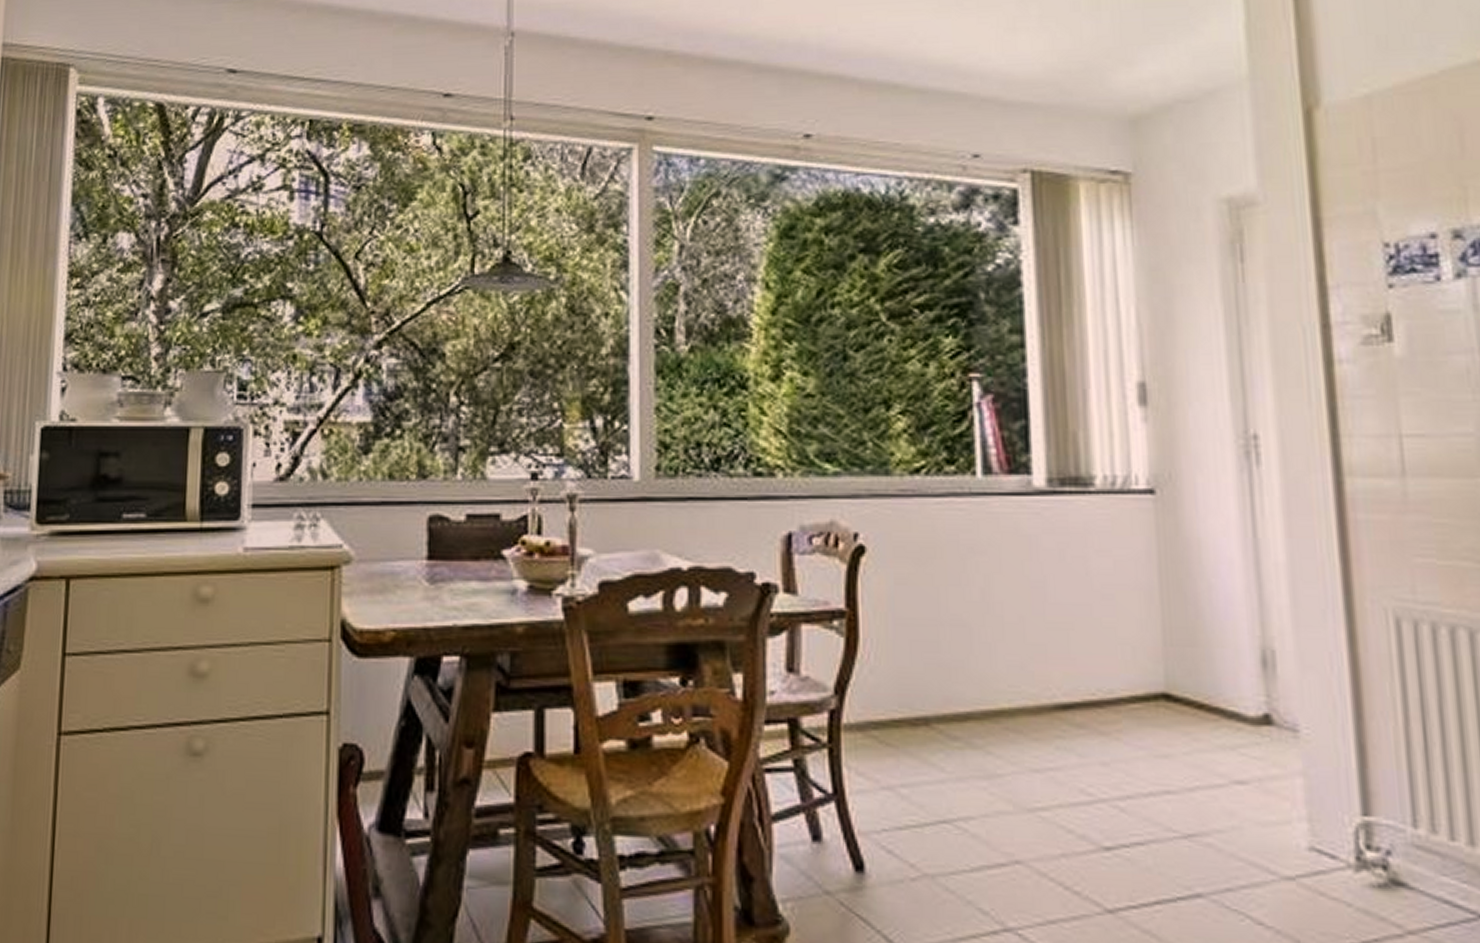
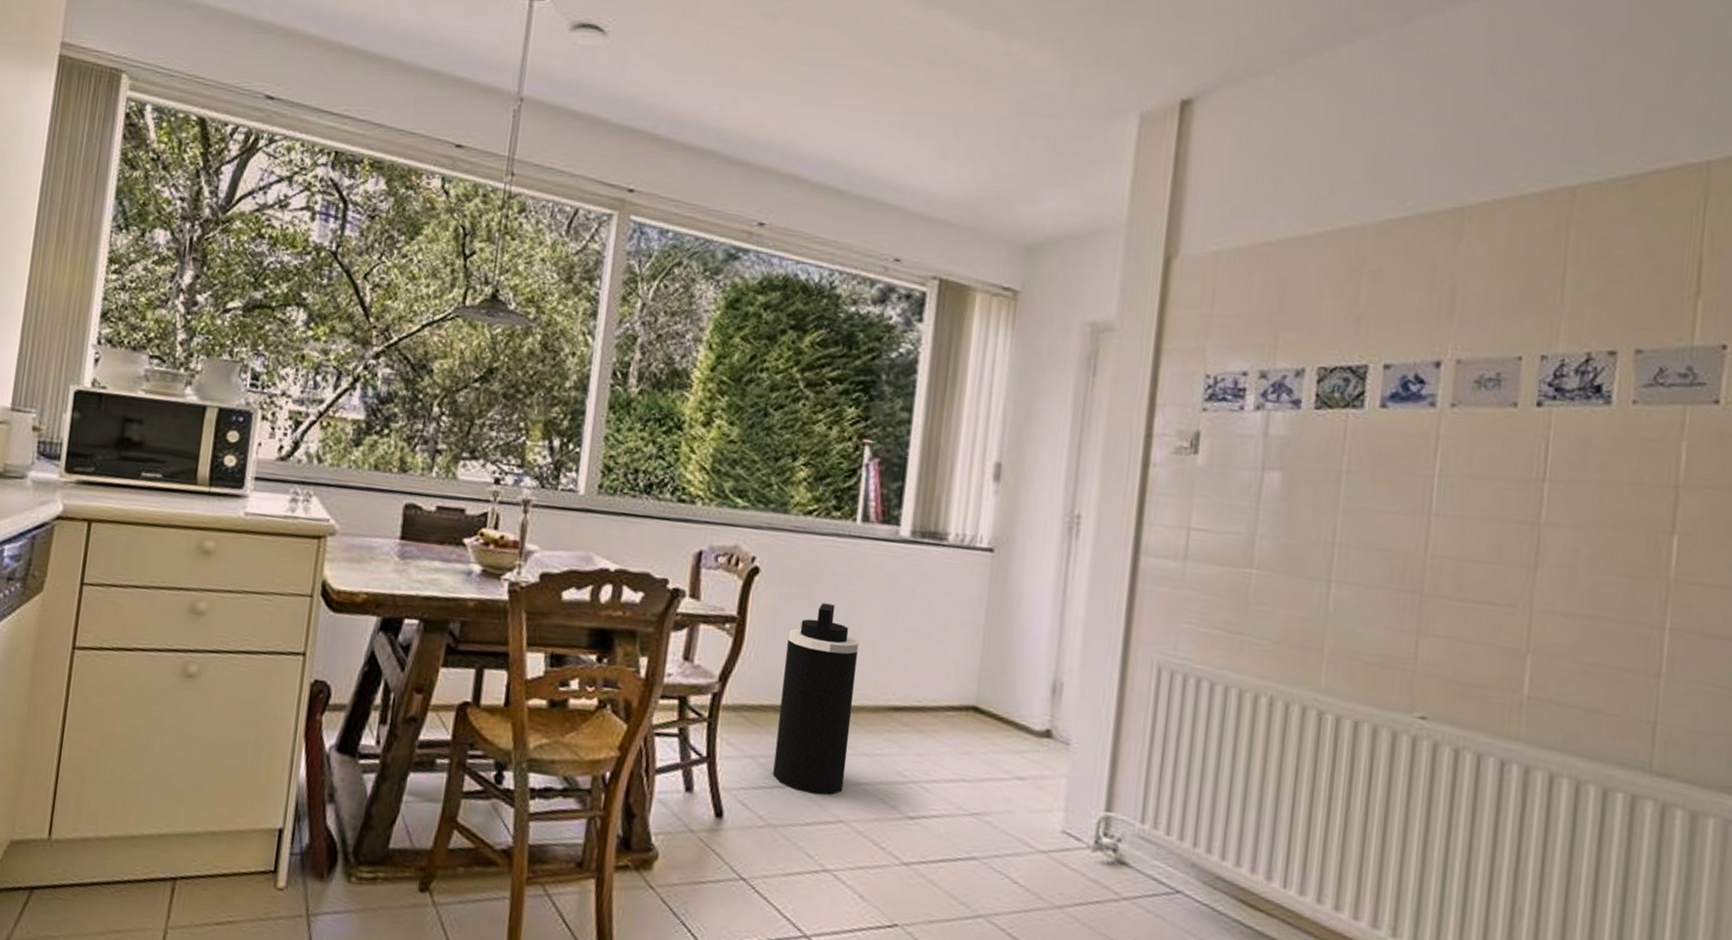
trash can: none [912,582,1013,830] -> present [773,603,859,795]

